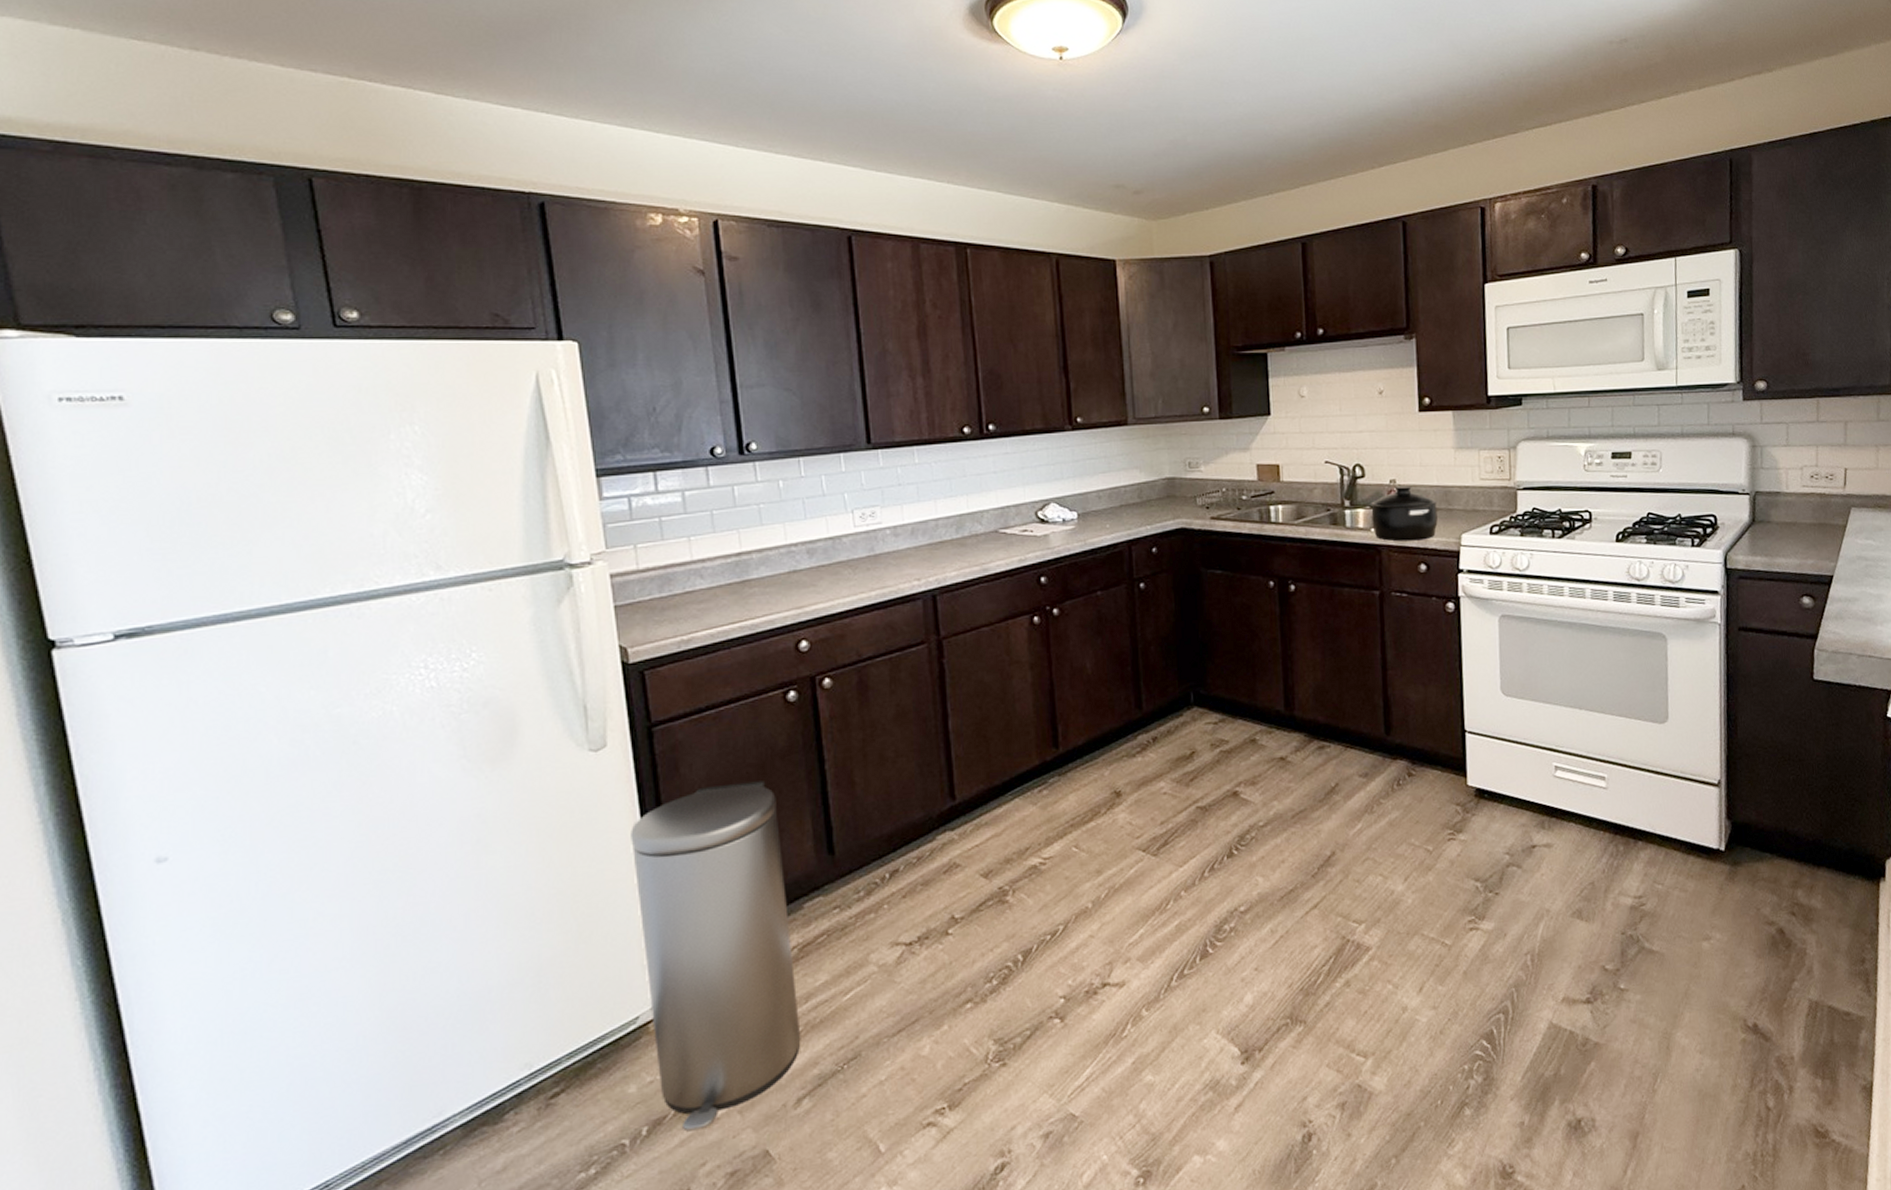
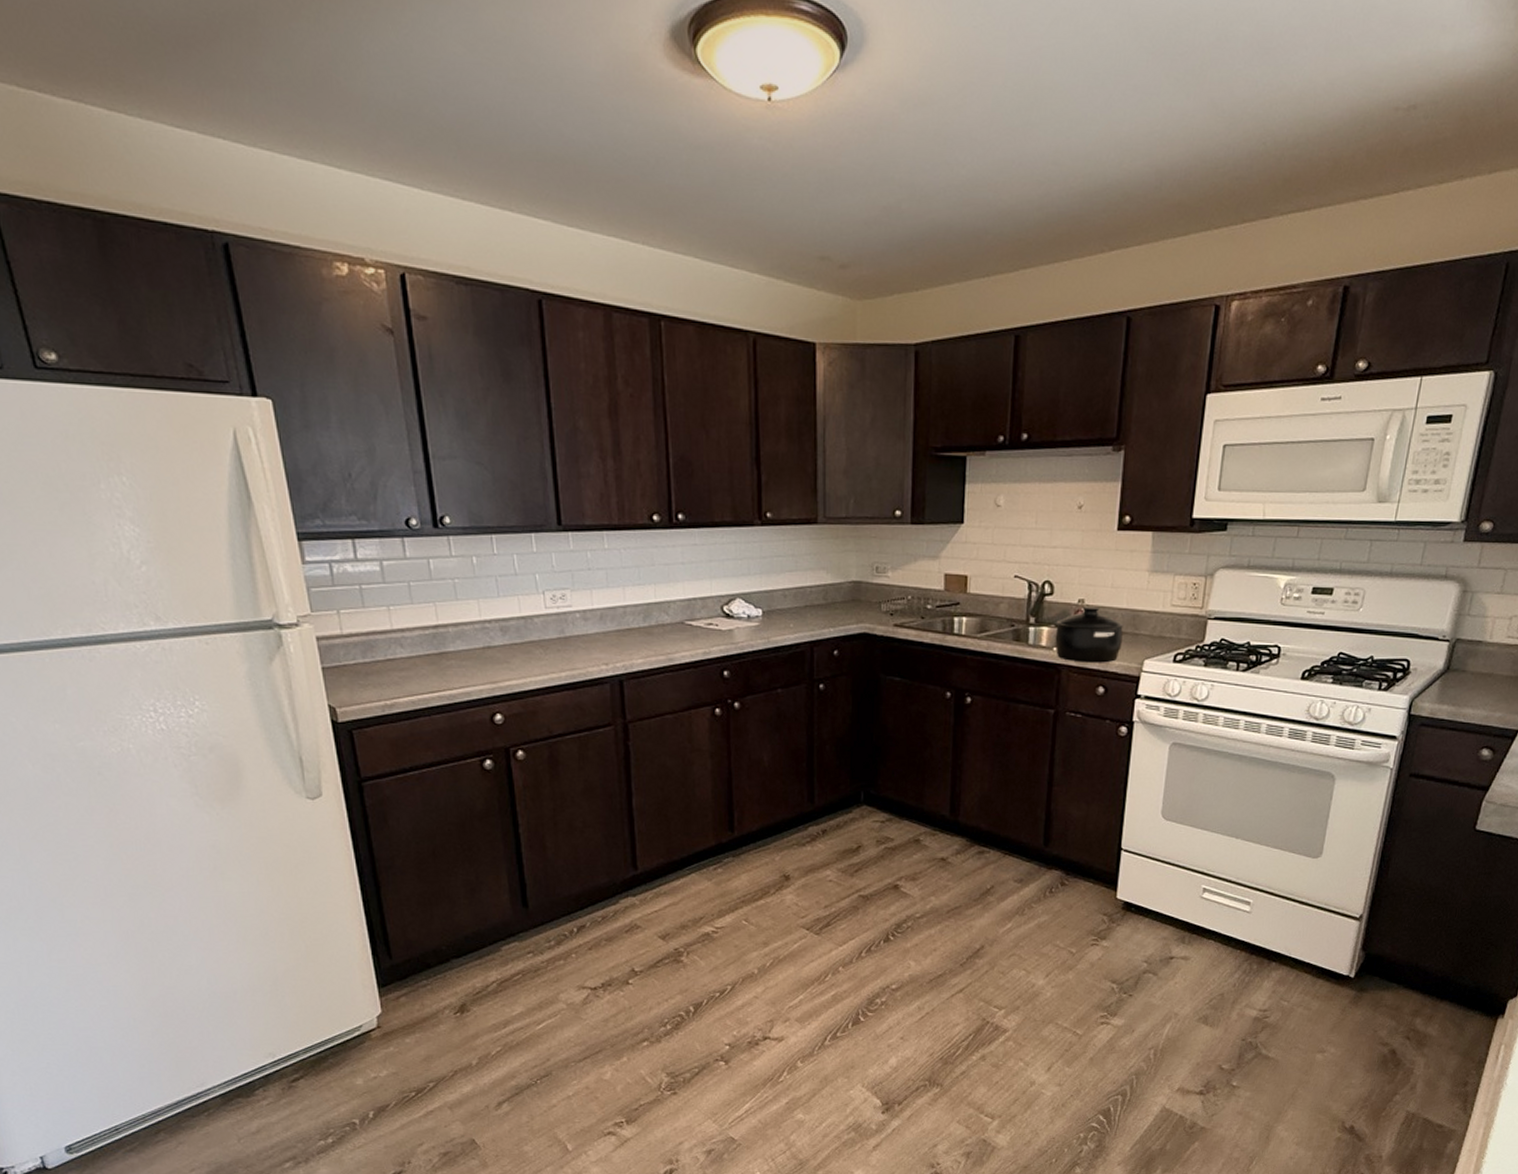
pedal bin: present [631,781,801,1132] -> none [347,838,501,1118]

